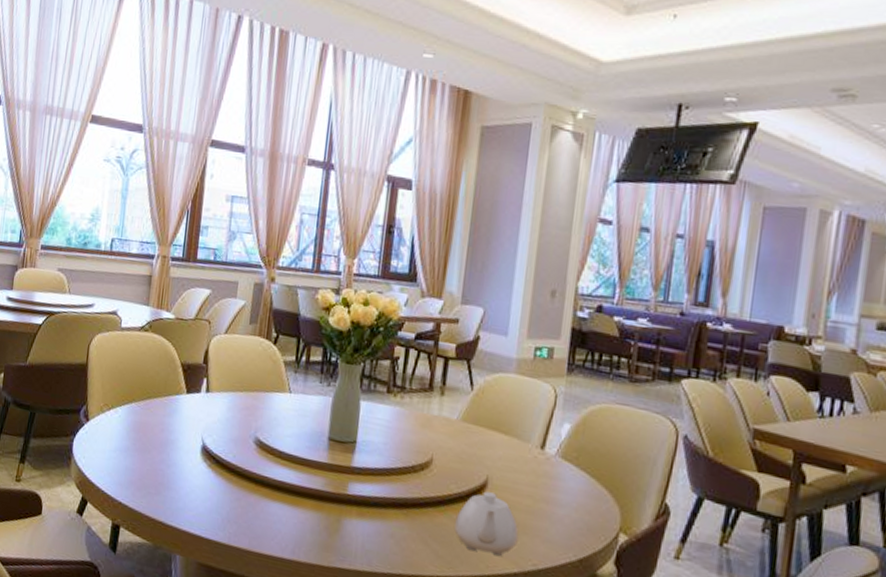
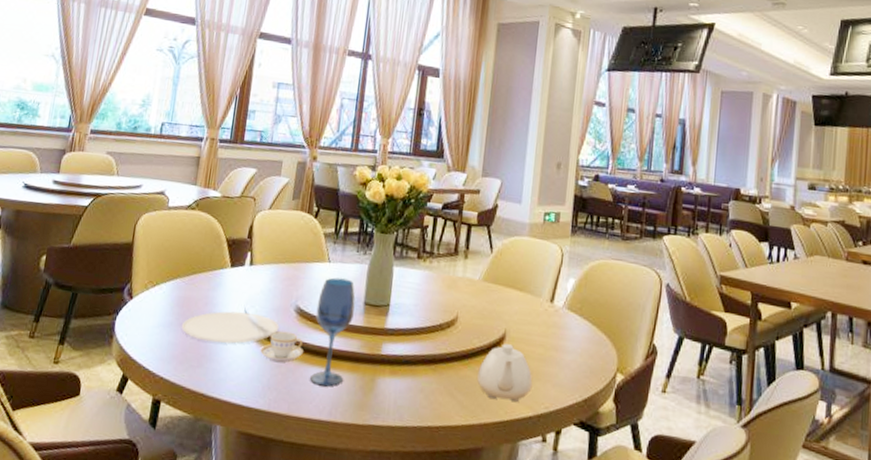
plate: none [138,439,238,473] -> present [181,311,280,344]
teacup: none [219,463,264,496] -> present [260,331,303,363]
wineglass: none [271,409,319,524] -> present [310,277,356,387]

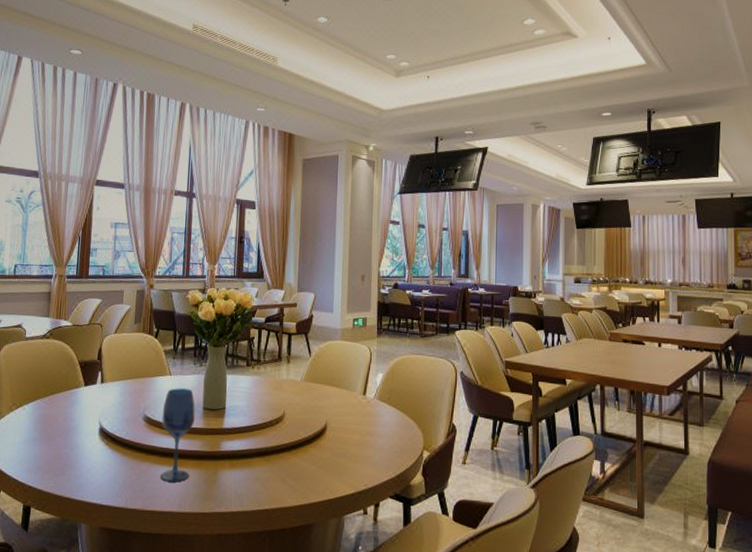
plate: present [181,311,280,344] -> none [44,424,131,453]
teacup: present [260,331,303,363] -> none [115,438,153,466]
teapot: present [476,343,533,402] -> none [304,433,353,482]

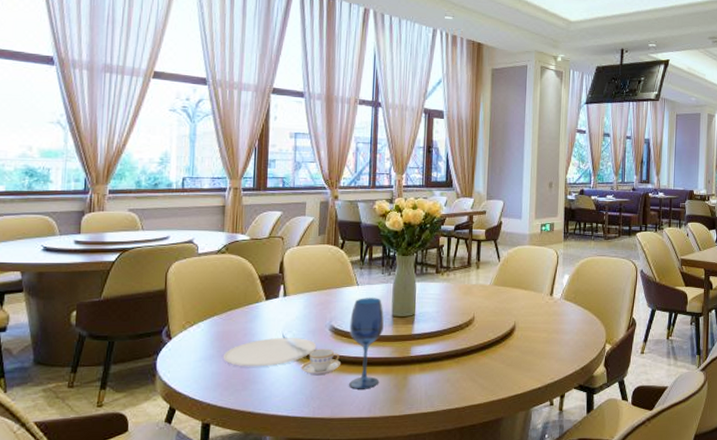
plate: none [44,424,131,453] -> present [223,337,317,367]
teacup: none [115,438,153,466] -> present [301,348,341,376]

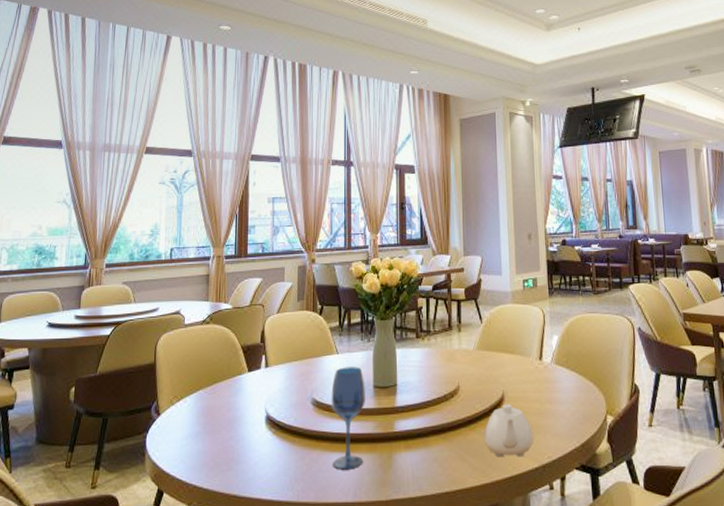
plate: present [223,337,317,367] -> none [208,411,299,445]
teacup: present [301,348,341,376] -> none [284,424,323,455]
teapot: none [493,333,540,379] -> present [483,404,534,458]

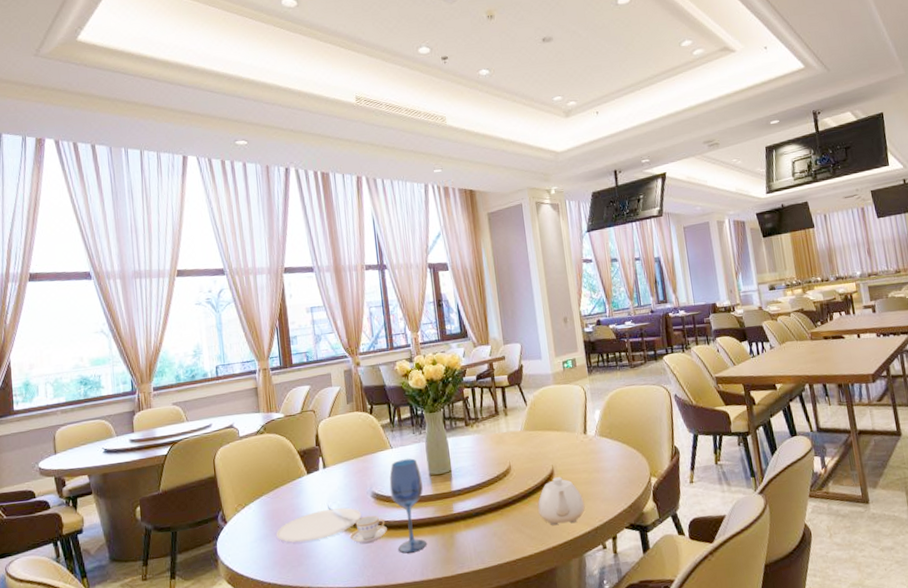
plate: none [208,411,299,445] -> present [276,507,362,543]
teacup: none [284,424,323,455] -> present [350,515,387,544]

